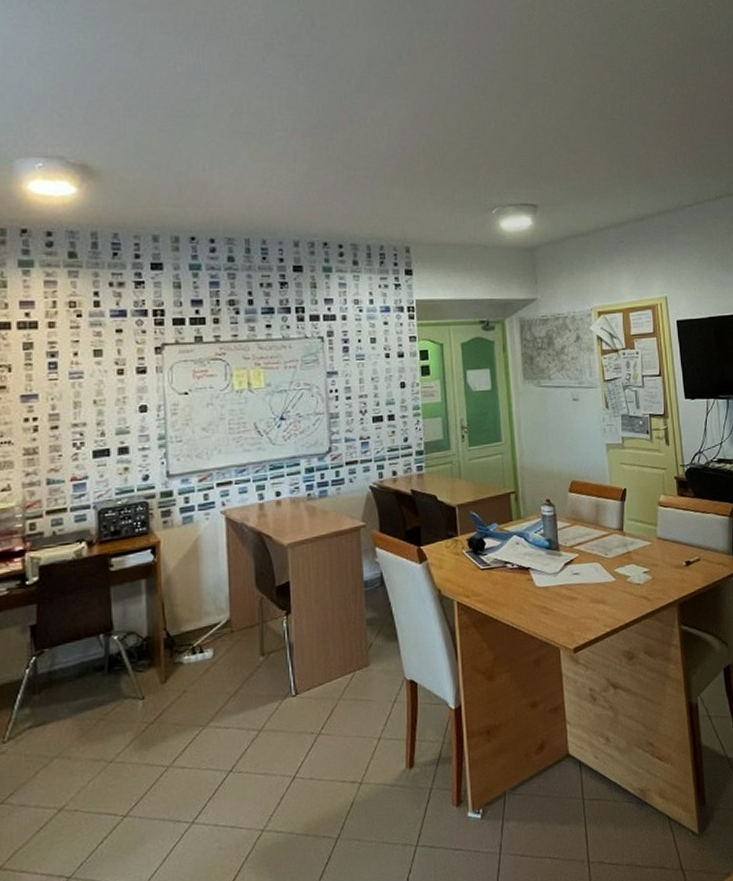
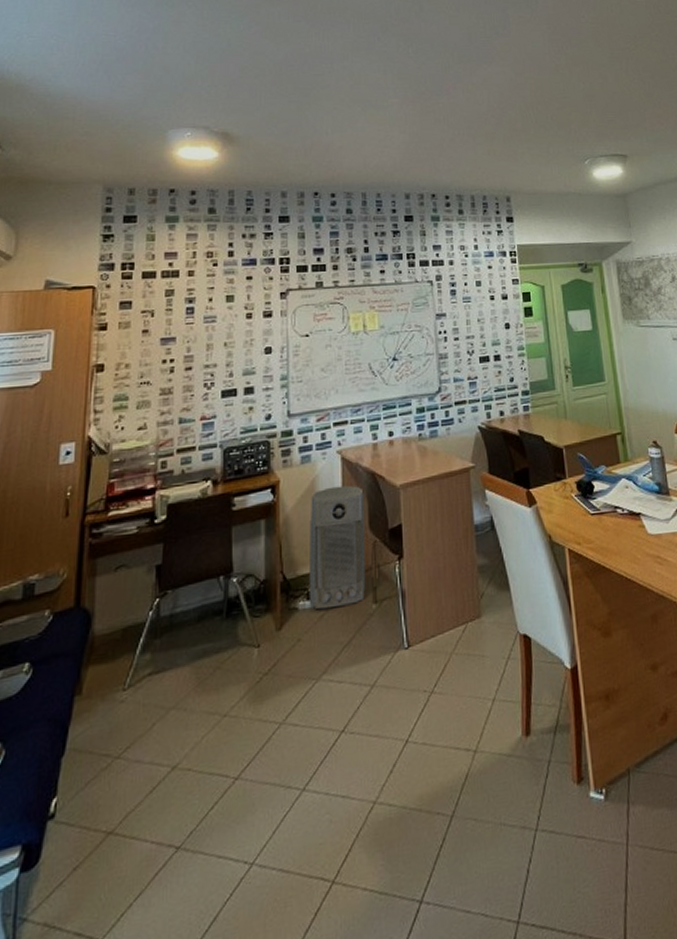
air purifier: none [193,545,253,663] -> present [308,485,366,610]

